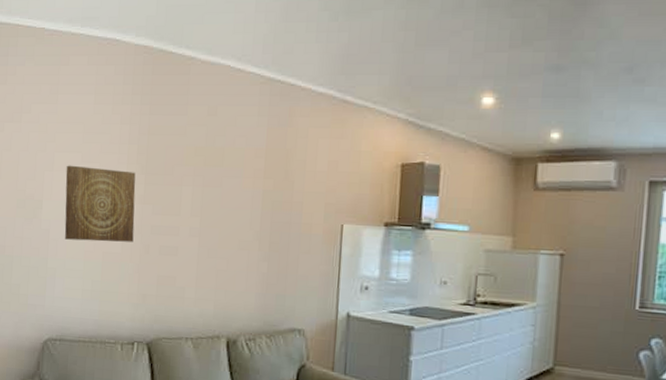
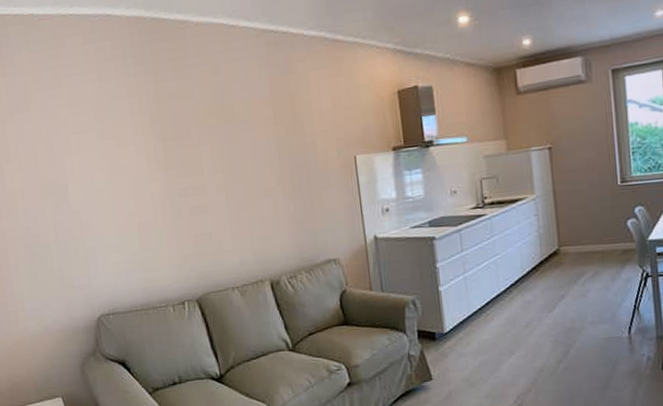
wall art: present [64,165,136,242] -> none [84,141,164,218]

